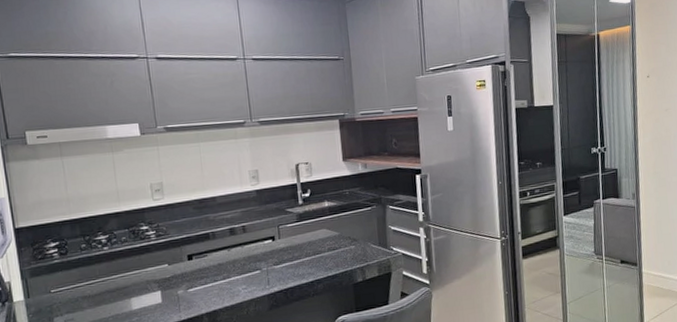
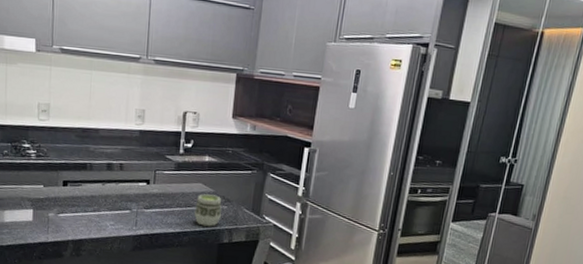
cup: none [324,237,351,270] -> present [194,194,222,227]

